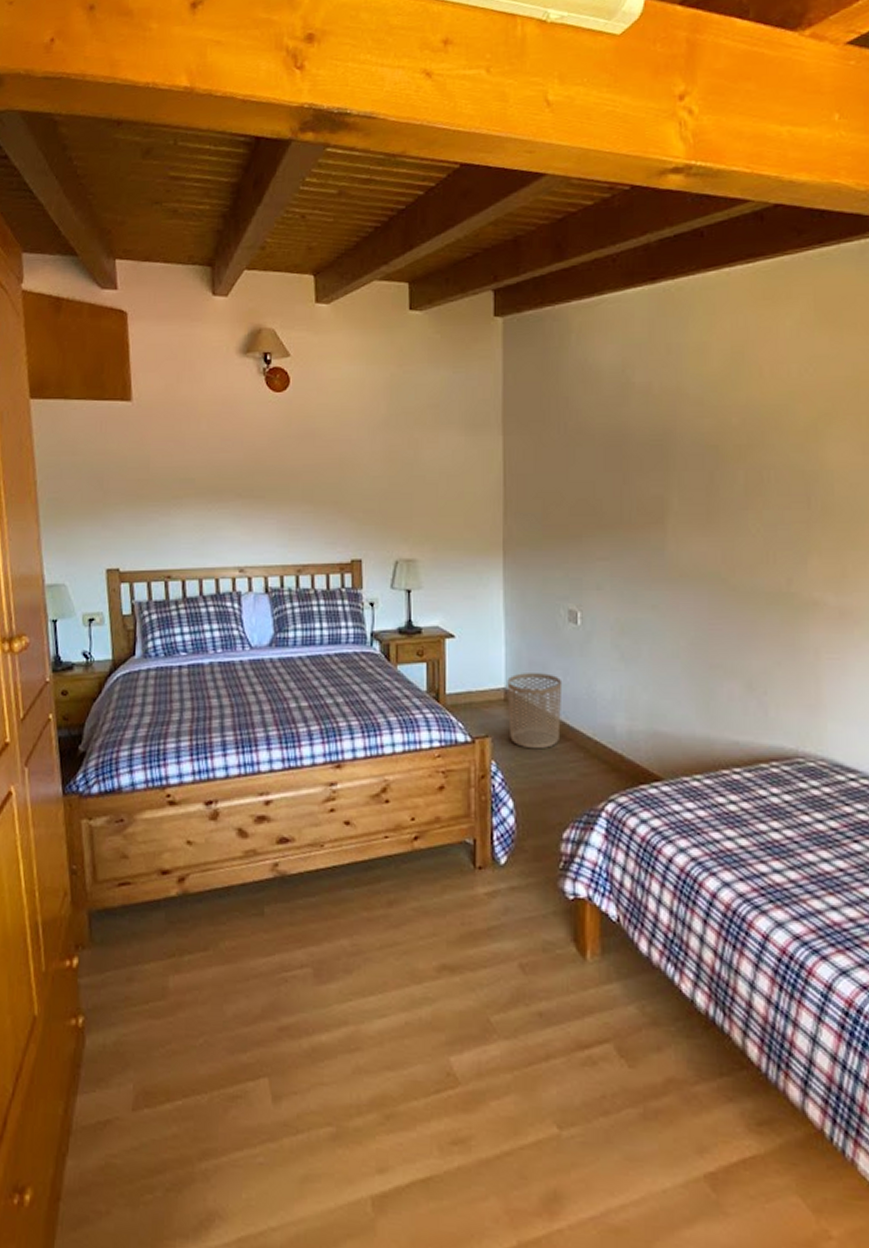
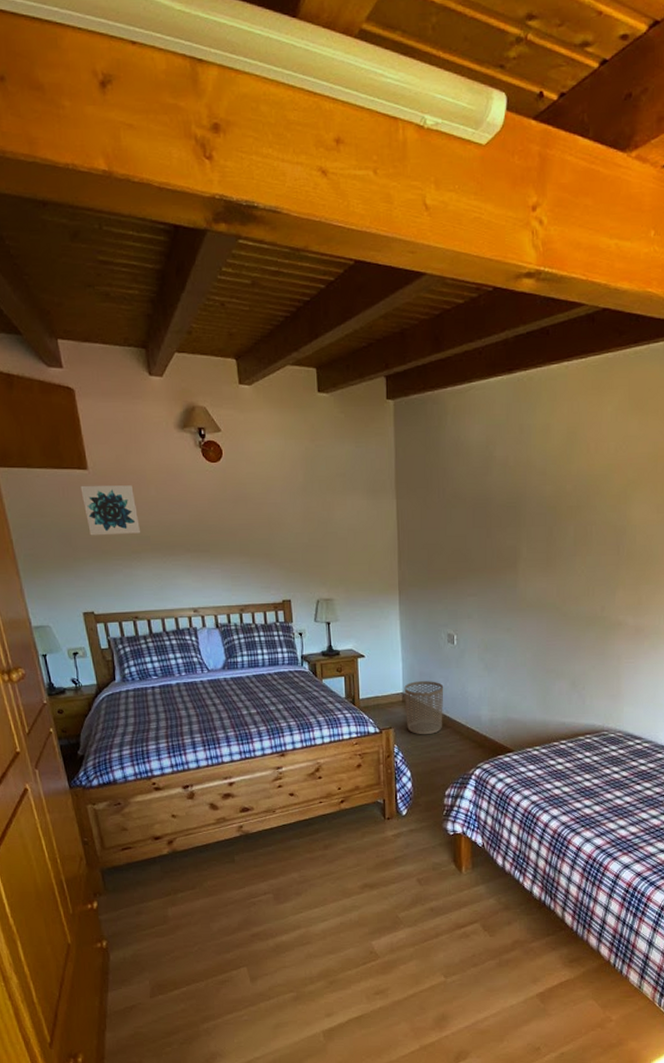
wall art: none [121,418,184,477] -> present [80,485,140,536]

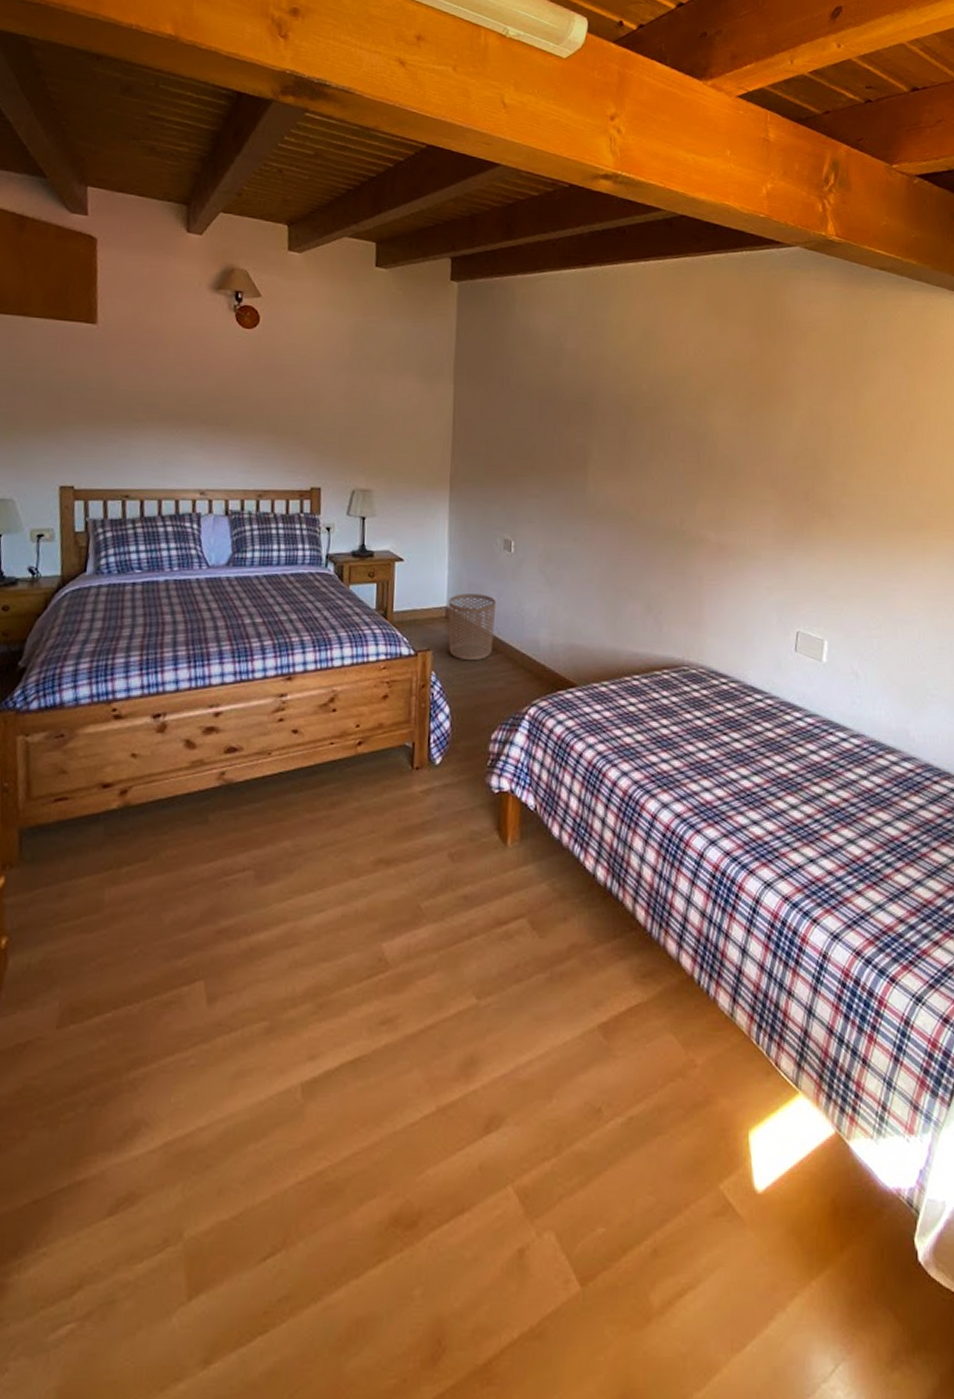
wall art: present [80,485,140,536] -> none [83,340,149,399]

